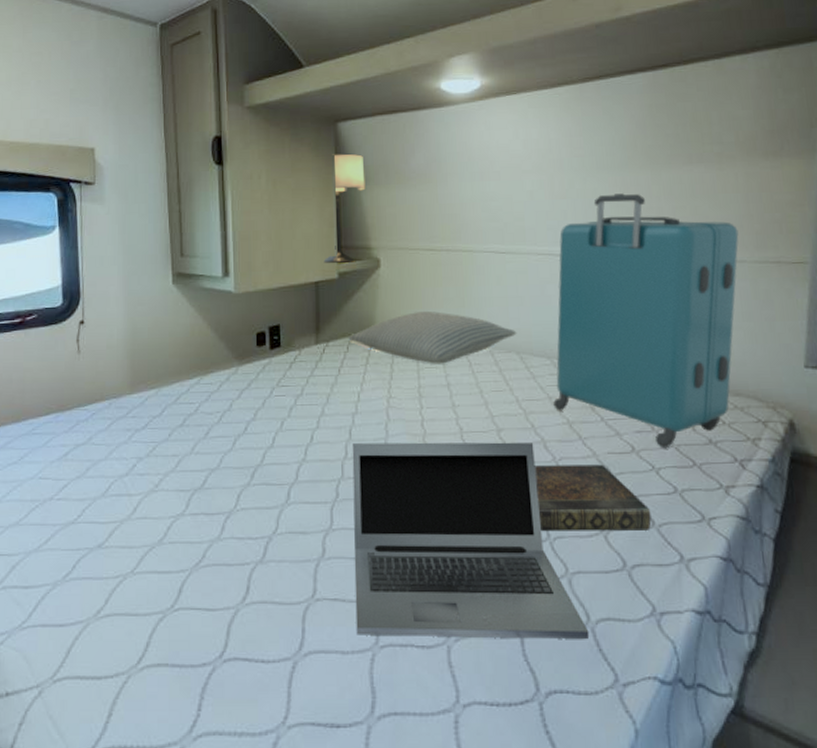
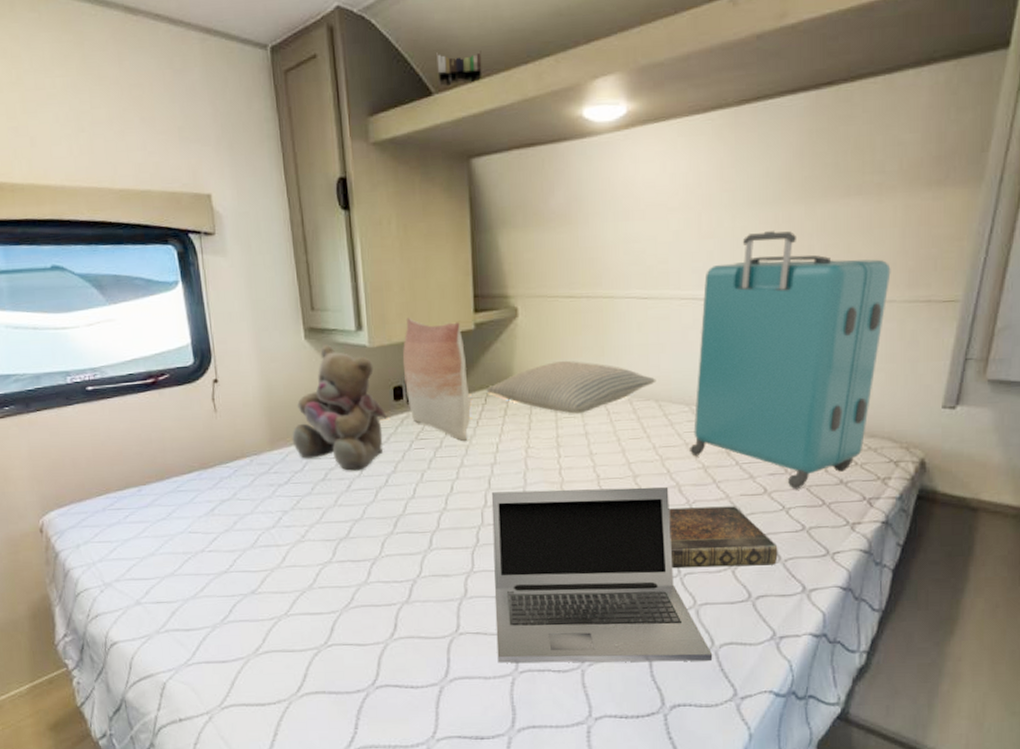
teddy bear: none [153,289,250,417] -> present [292,344,388,471]
pillow: none [266,266,333,389] -> present [402,318,471,441]
books: none [308,32,349,60] -> present [436,51,482,86]
table lamp: present [323,153,366,264] -> none [459,193,502,314]

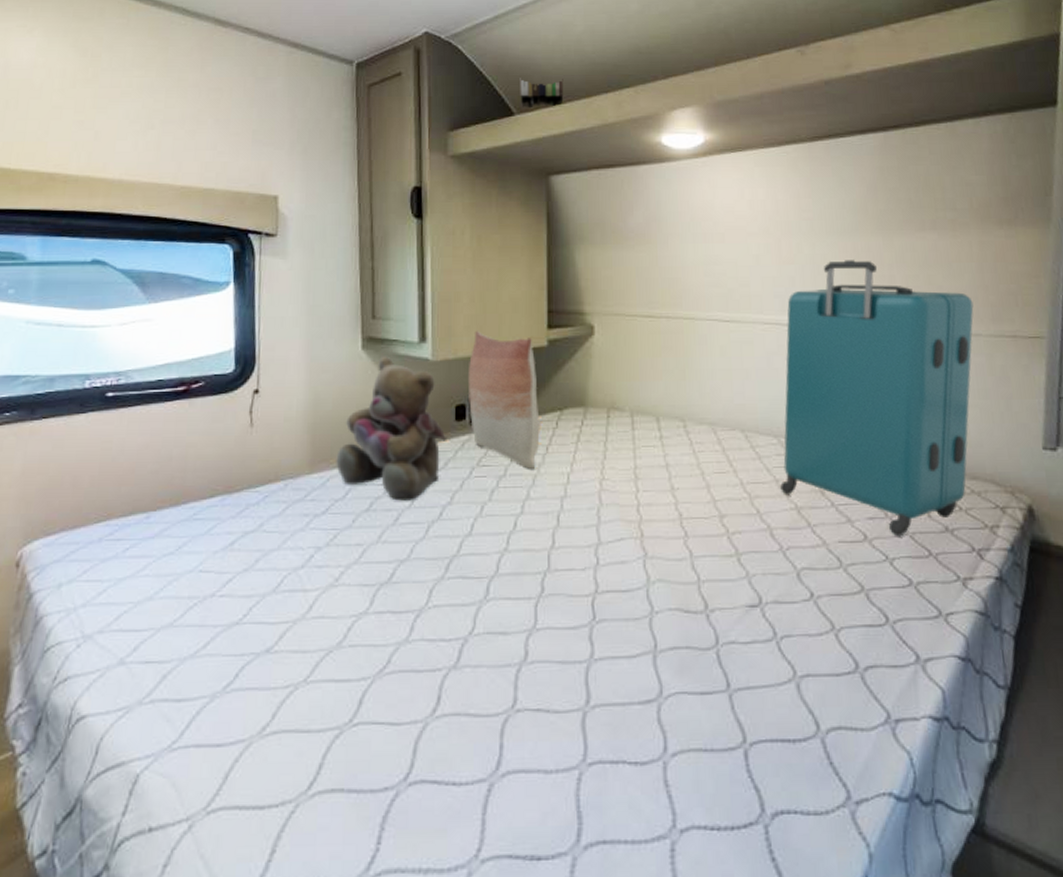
pillow: present [486,360,656,414] -> none [558,383,742,443]
laptop: present [491,487,713,663] -> none [560,529,819,752]
book: present [668,506,778,569] -> none [759,554,885,630]

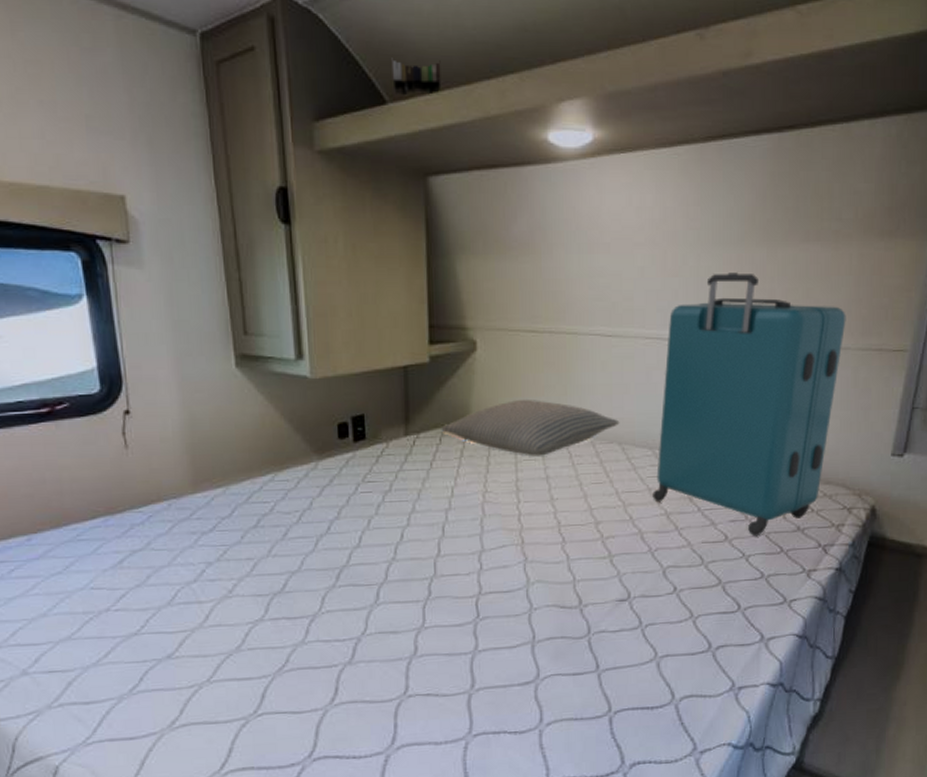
teddy bear: present [336,356,448,501] -> none [219,374,332,517]
pillow: present [467,331,540,469] -> none [348,347,424,484]
pillow: none [558,383,742,443] -> present [441,399,620,456]

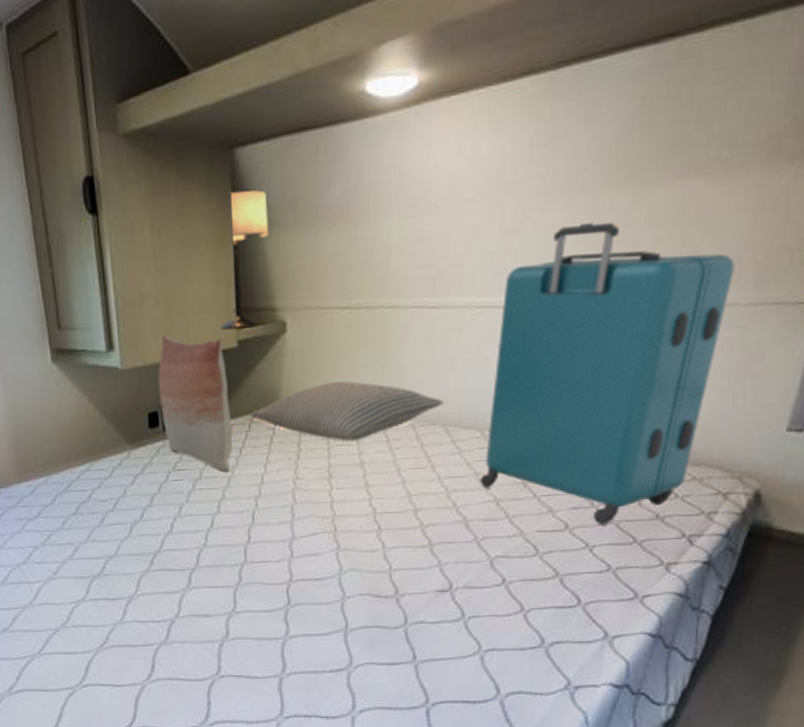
pillow: none [348,347,424,484] -> present [157,336,233,472]
books: present [391,58,442,97] -> none [194,16,247,62]
table lamp: none [413,215,461,346] -> present [220,189,269,330]

